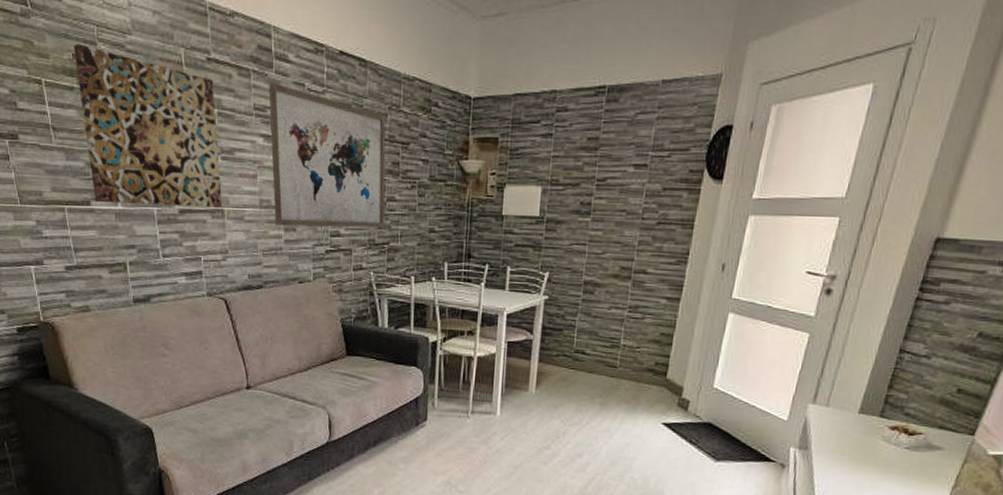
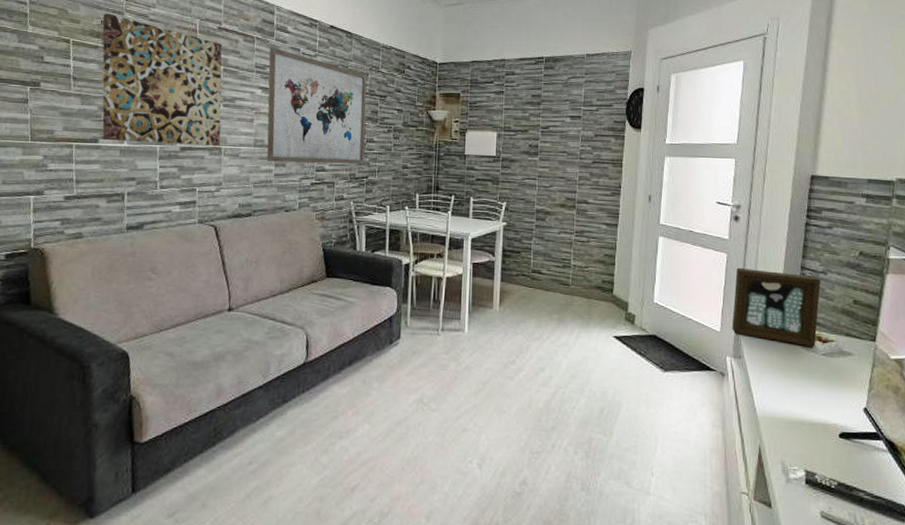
picture frame: none [802,349,922,440] -> present [732,267,821,348]

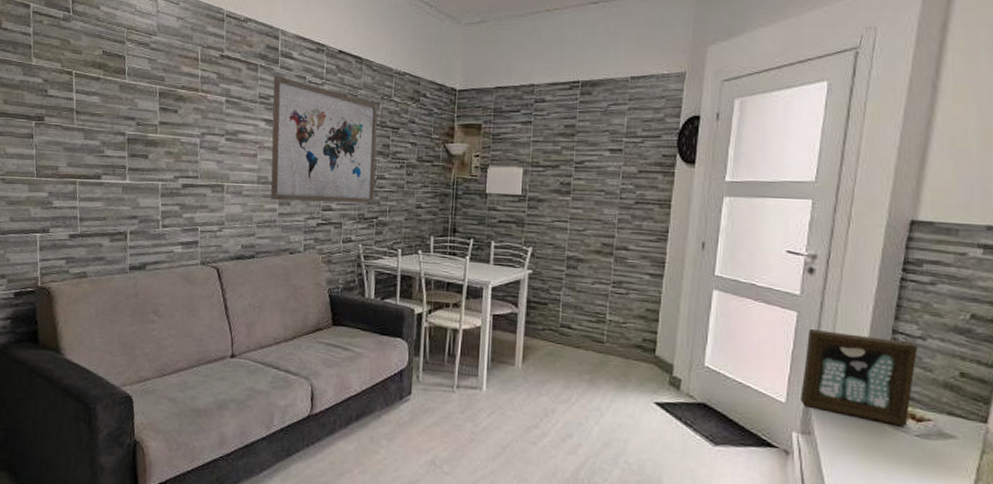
wall art: present [102,13,222,146] -> none [104,42,225,183]

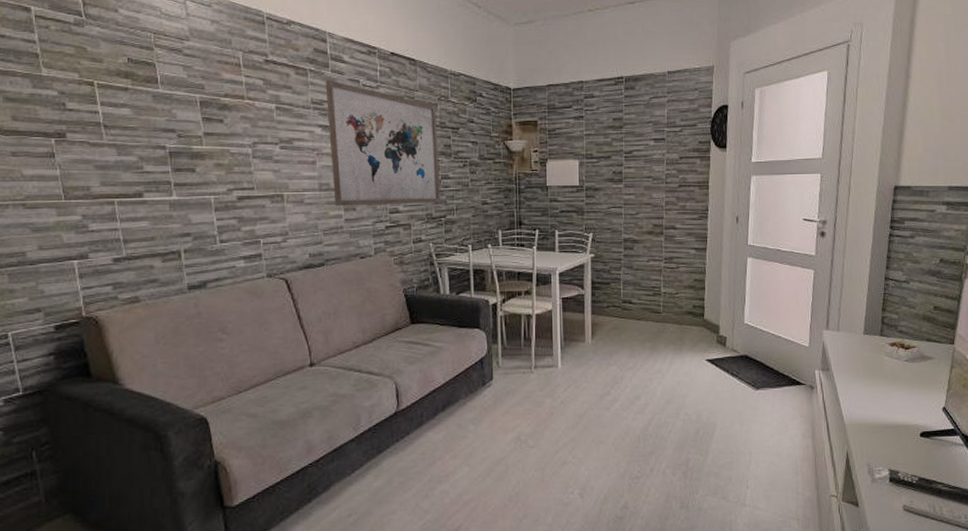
picture frame: present [801,328,918,427] -> none [820,282,904,355]

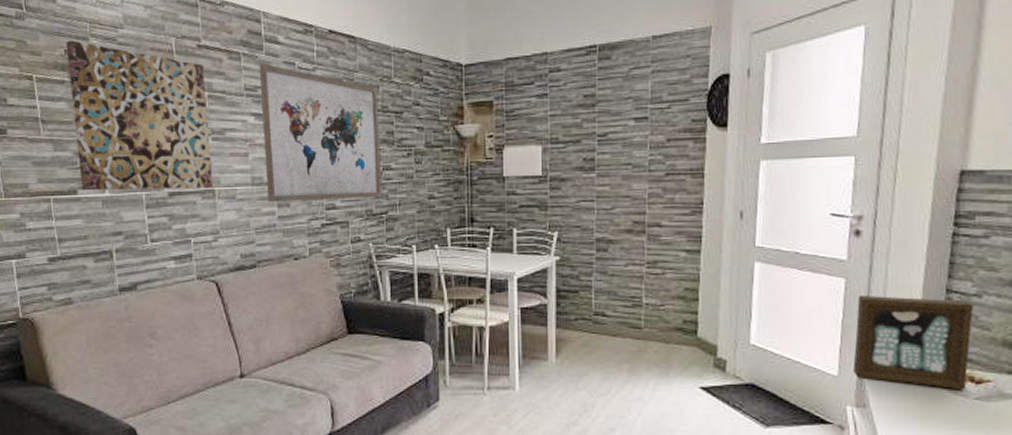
wall art: none [129,49,282,194] -> present [66,40,214,191]
picture frame: none [820,282,904,355] -> present [853,294,974,390]

